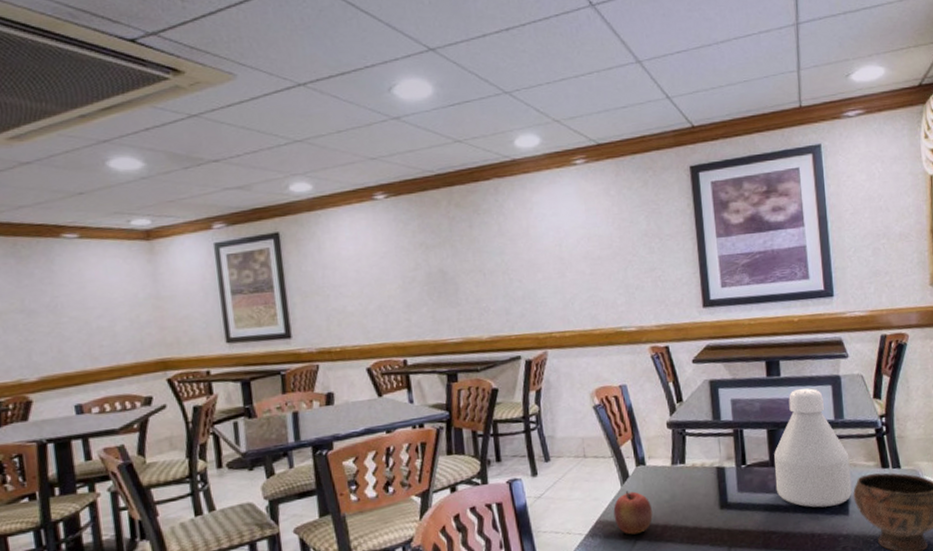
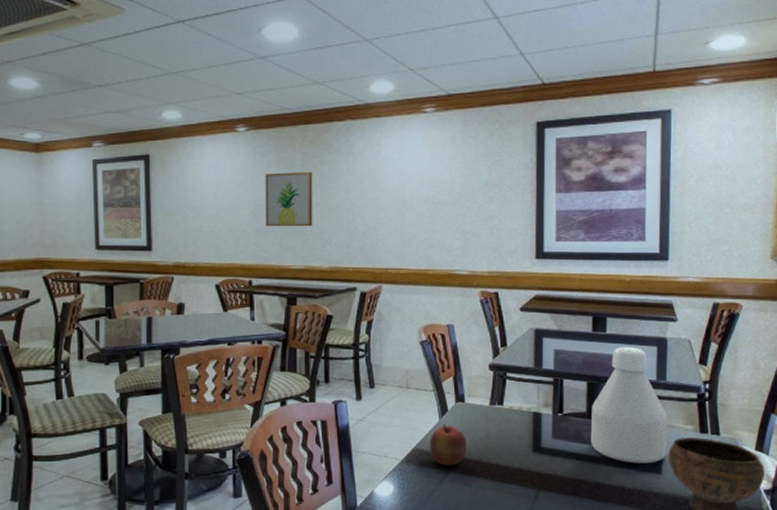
wall art: none [410,236,468,300] -> present [265,171,313,227]

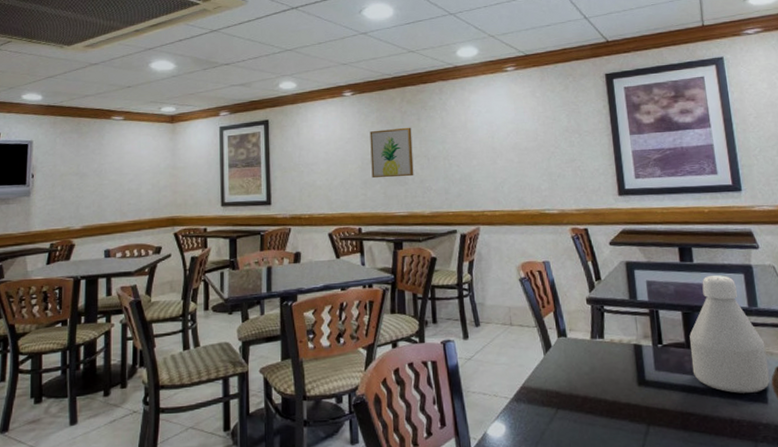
apple: present [430,424,466,466] -> none [536,360,573,403]

